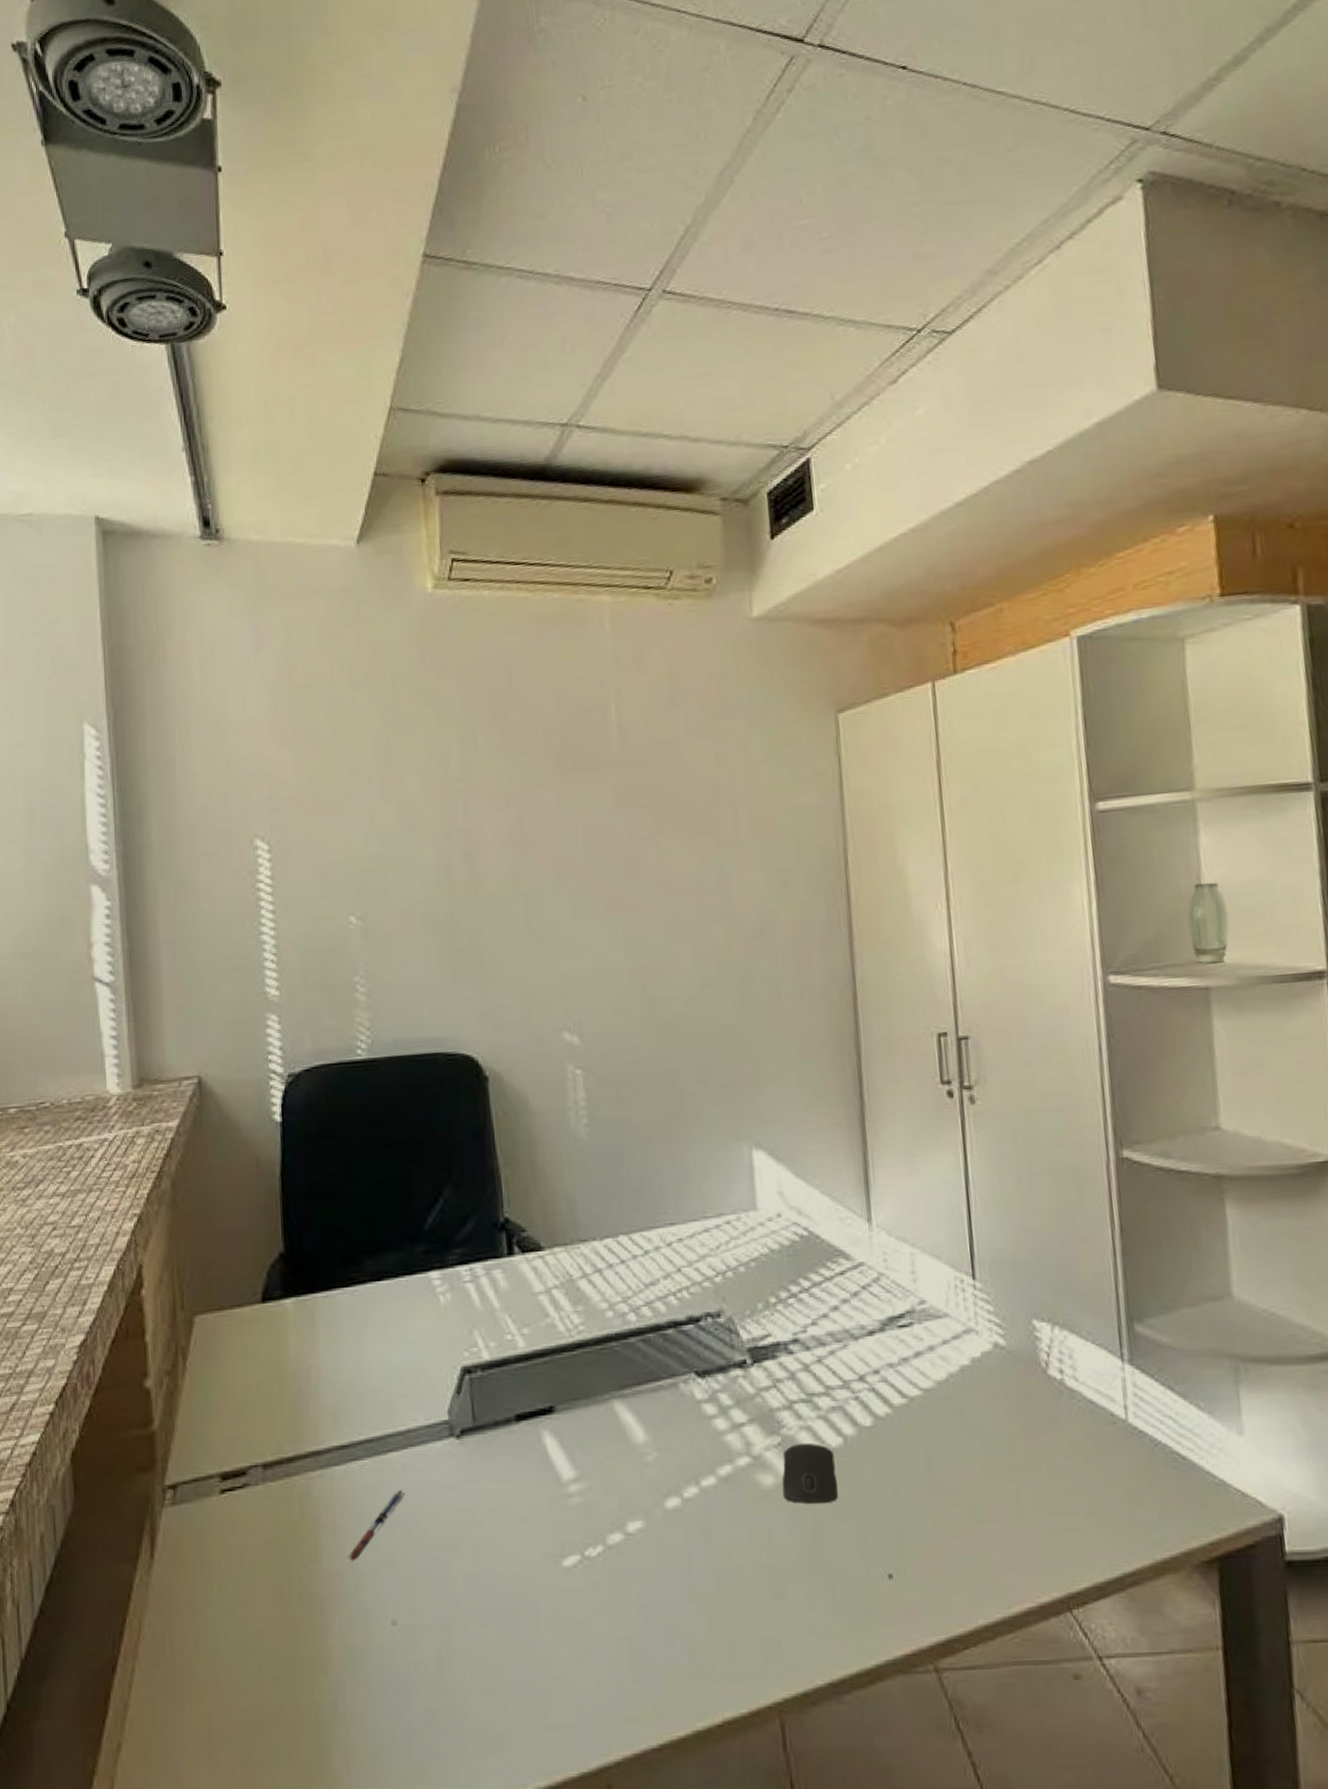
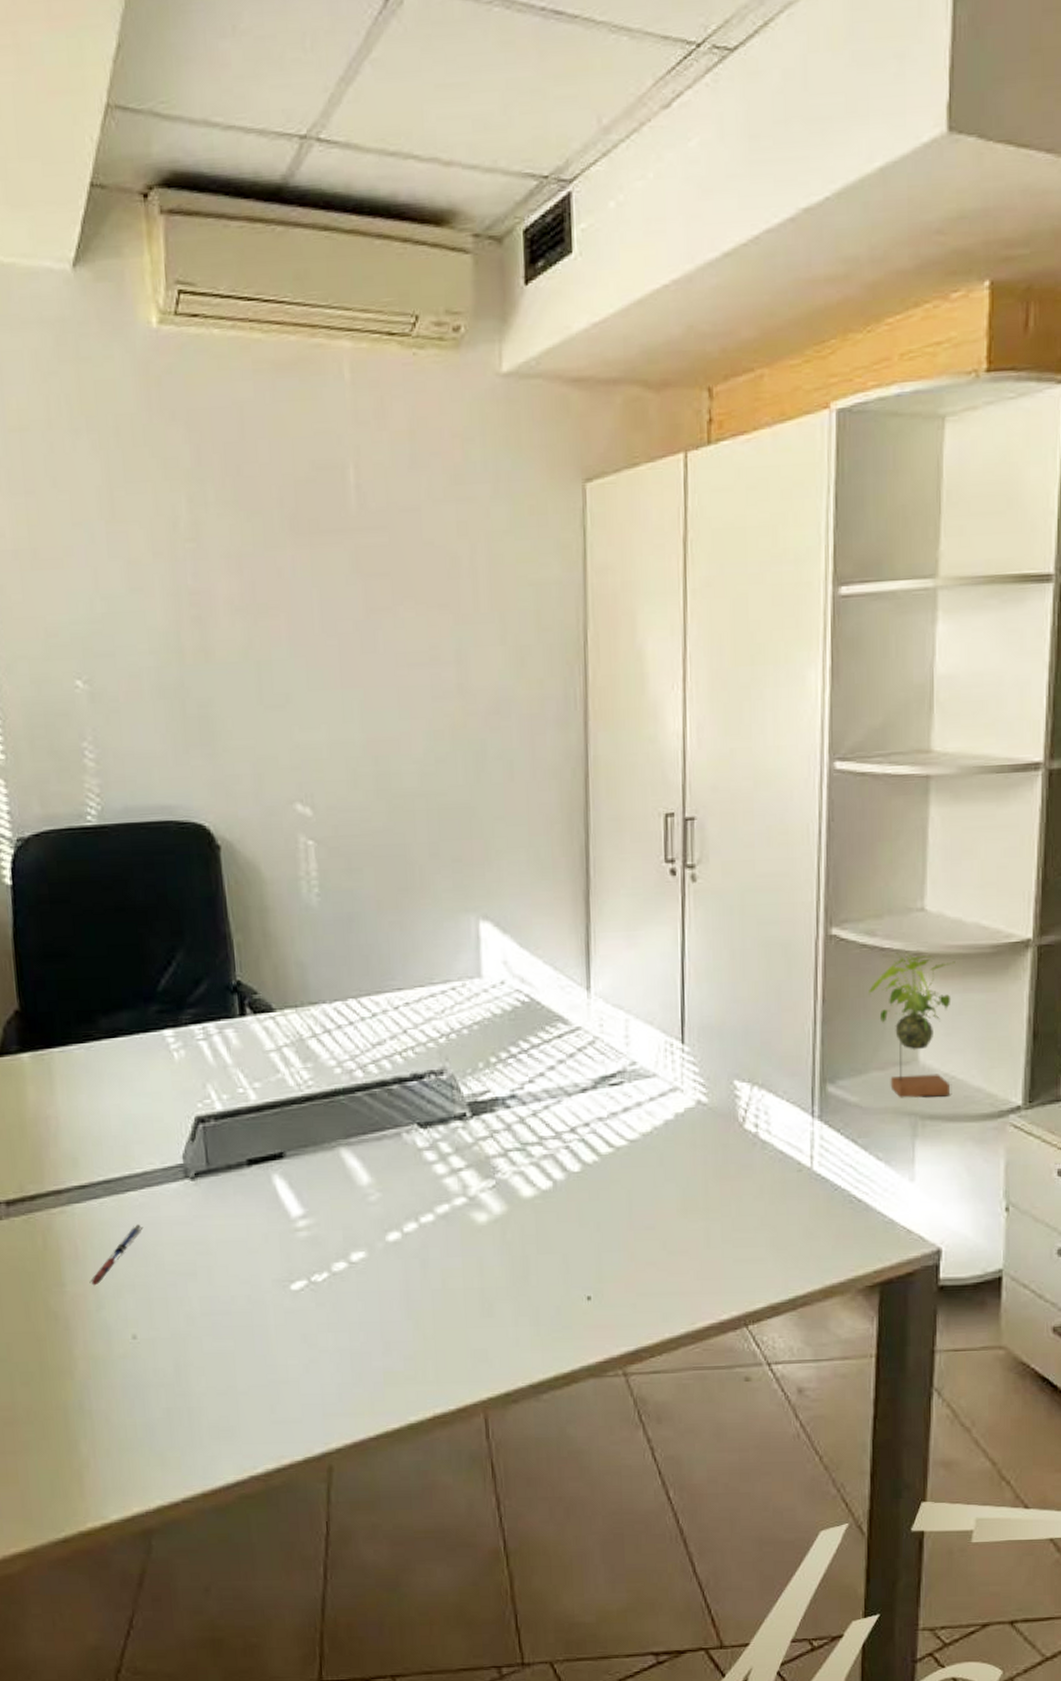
computer mouse: present [782,1442,838,1505] -> none [494,1185,546,1238]
plant: none [1169,1175,1271,1338] -> present [869,952,955,1098]
vase: present [1187,883,1230,963] -> none [917,672,956,752]

